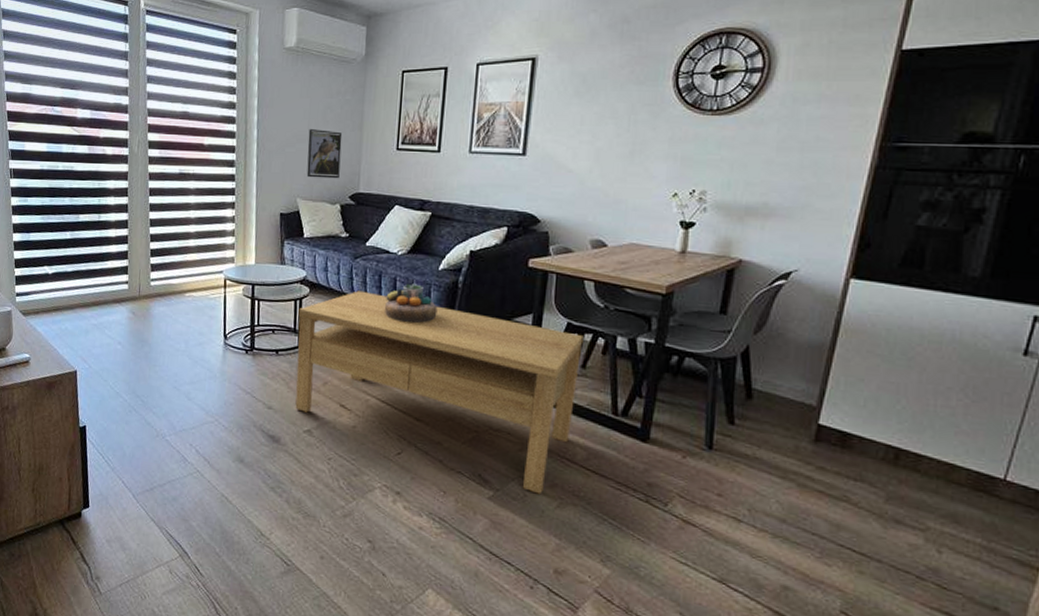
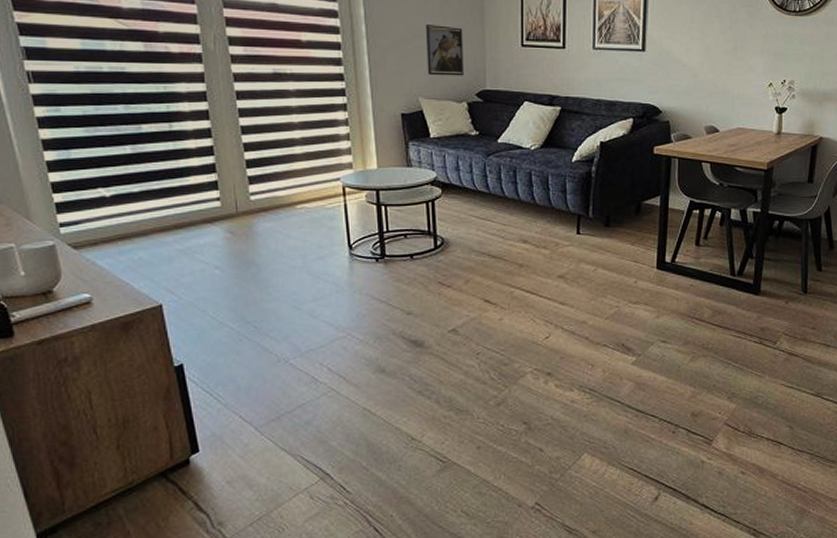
coffee table: present [295,291,583,495] -> none [432,188,704,353]
decorative bowl: present [384,283,438,324] -> none [521,177,574,215]

